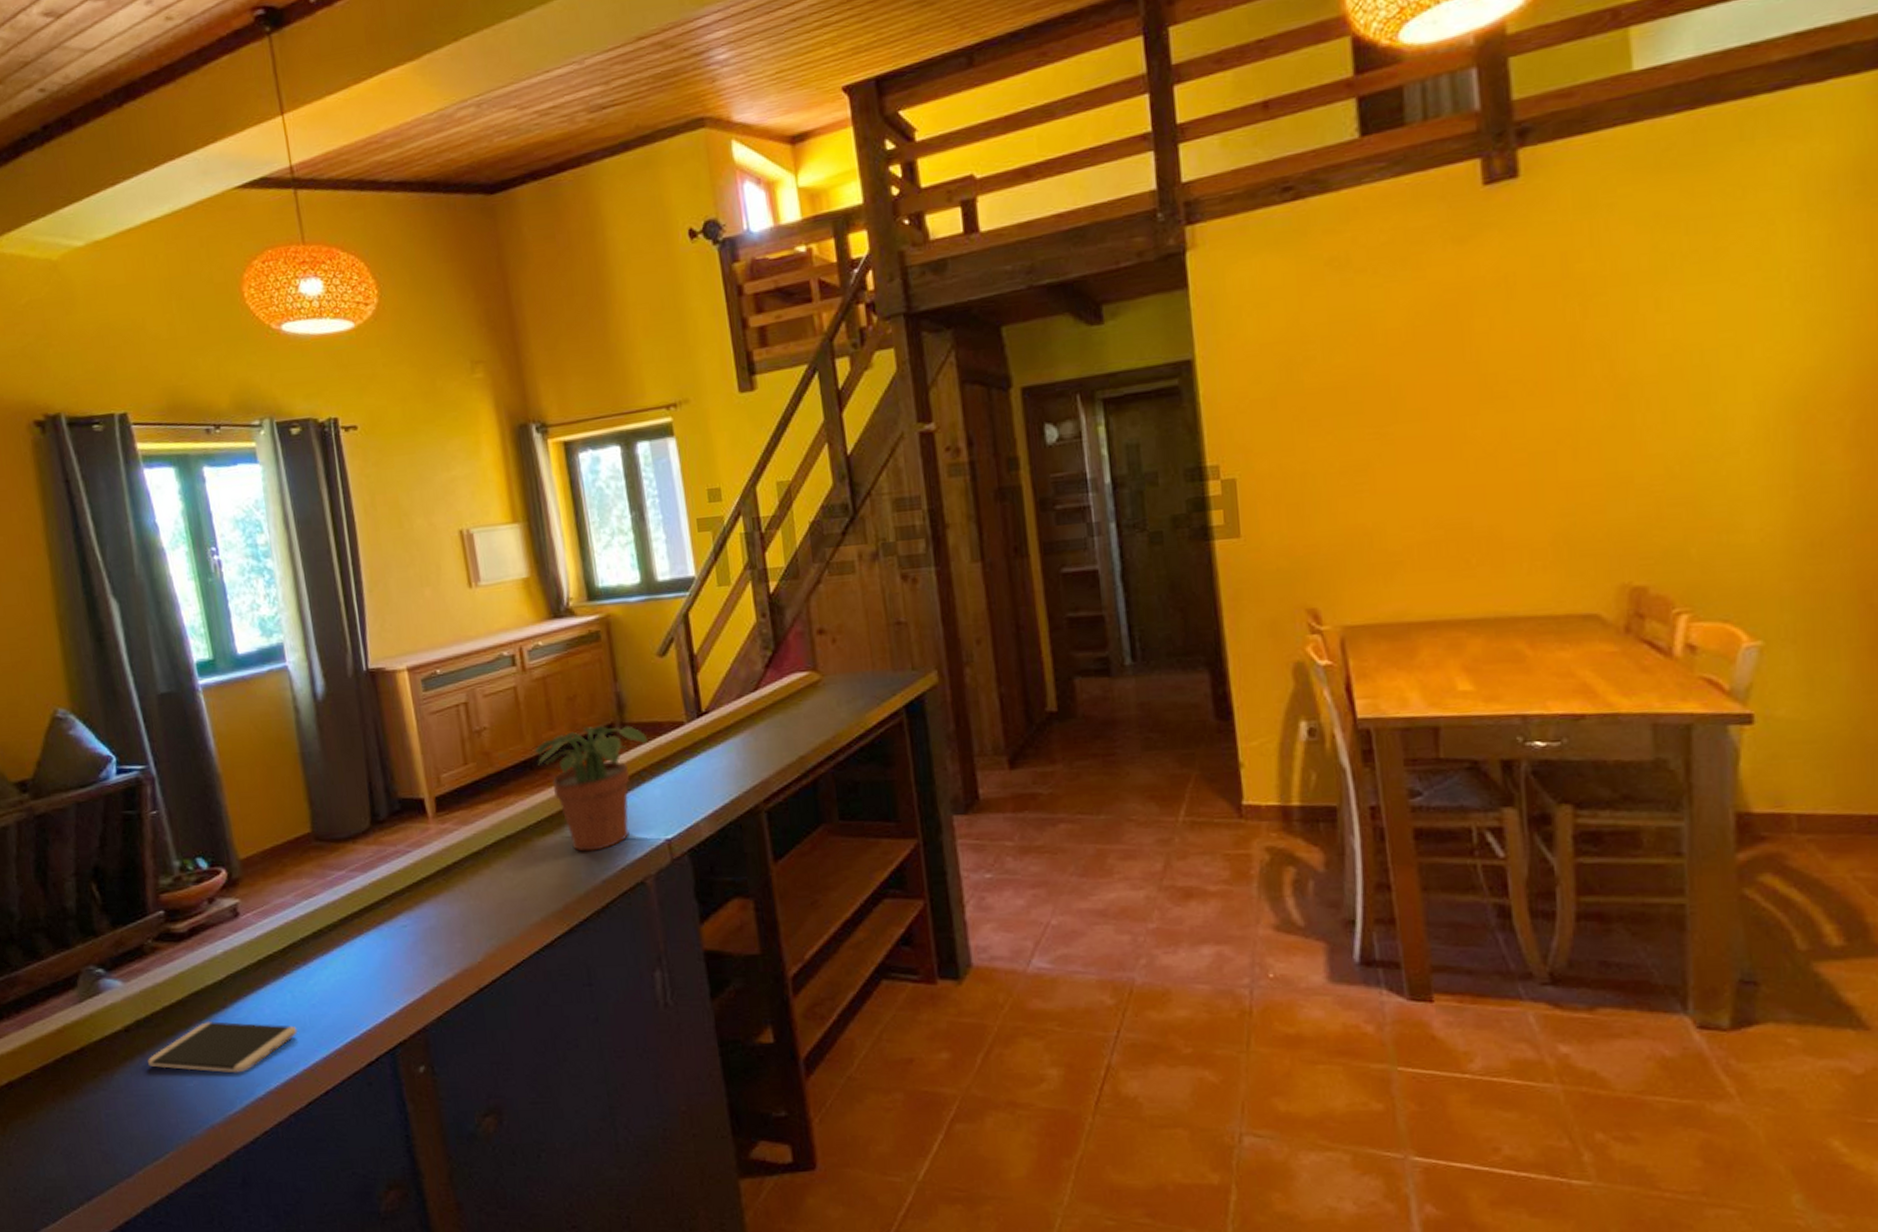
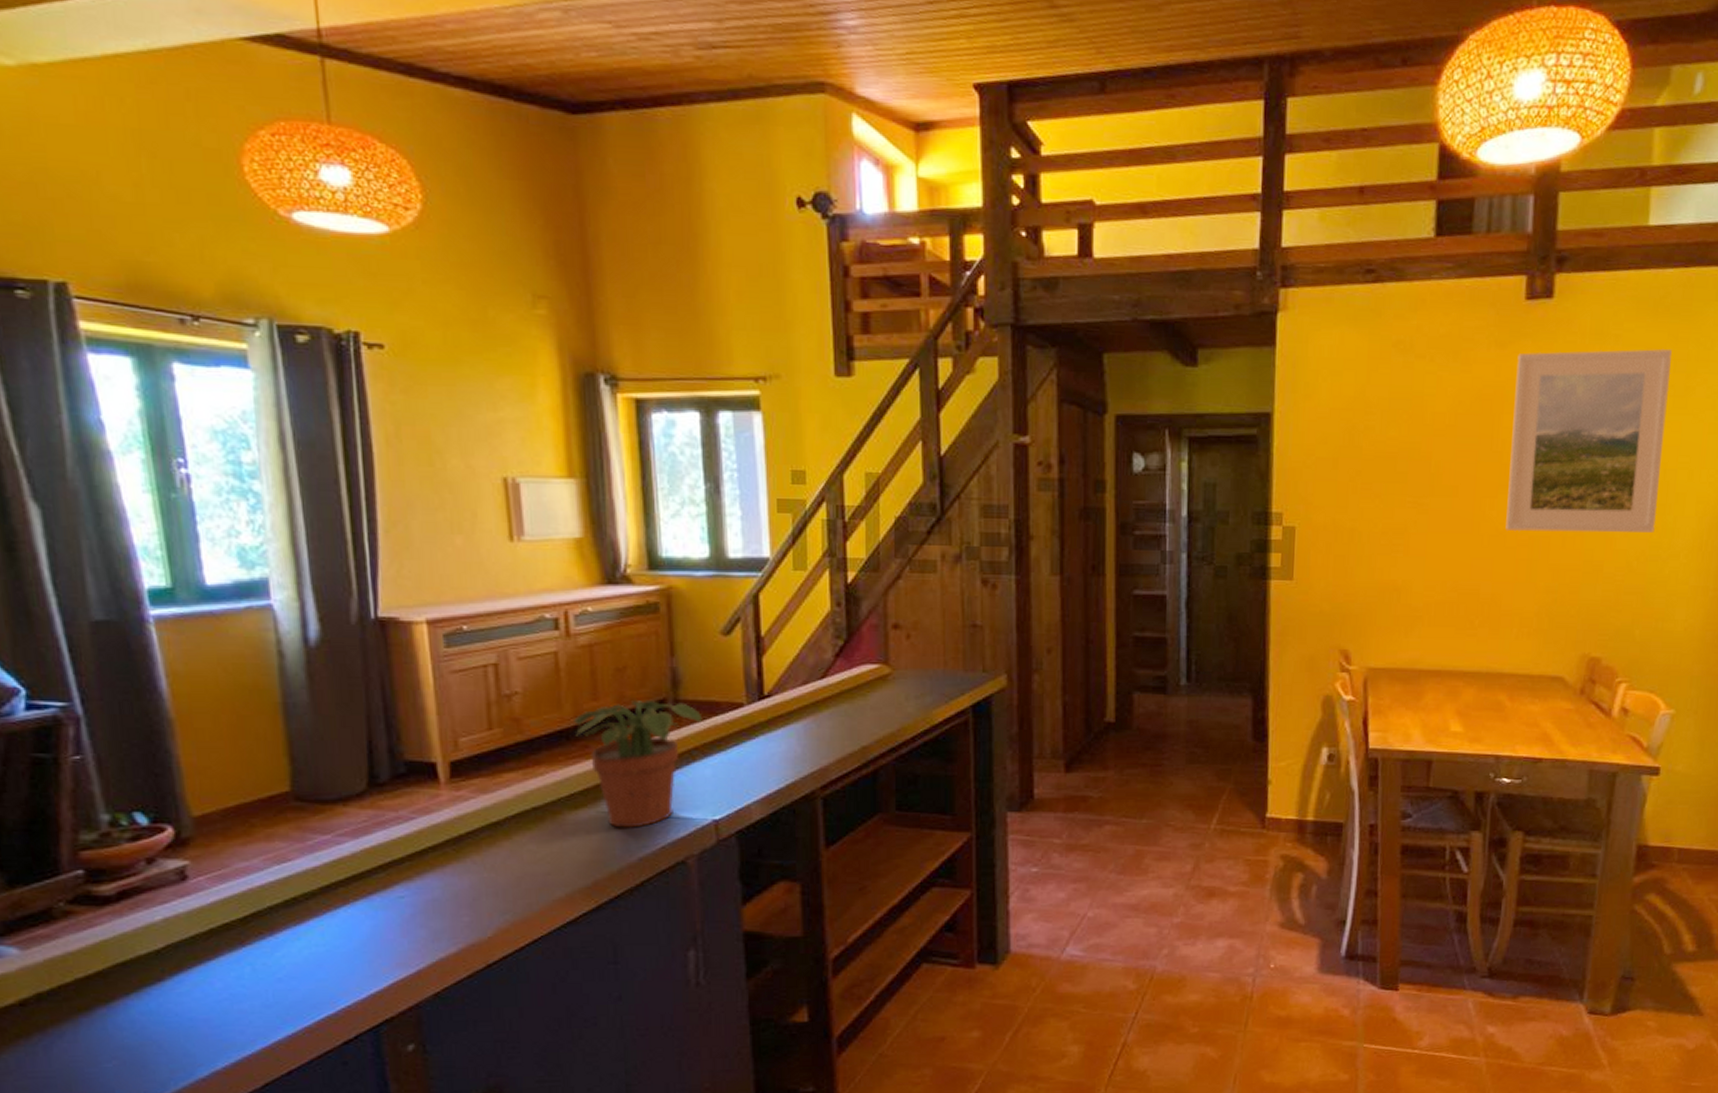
smartphone: present [148,1021,298,1073] -> none [50,995,256,1053]
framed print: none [1482,209,1698,450] -> present [1505,349,1672,533]

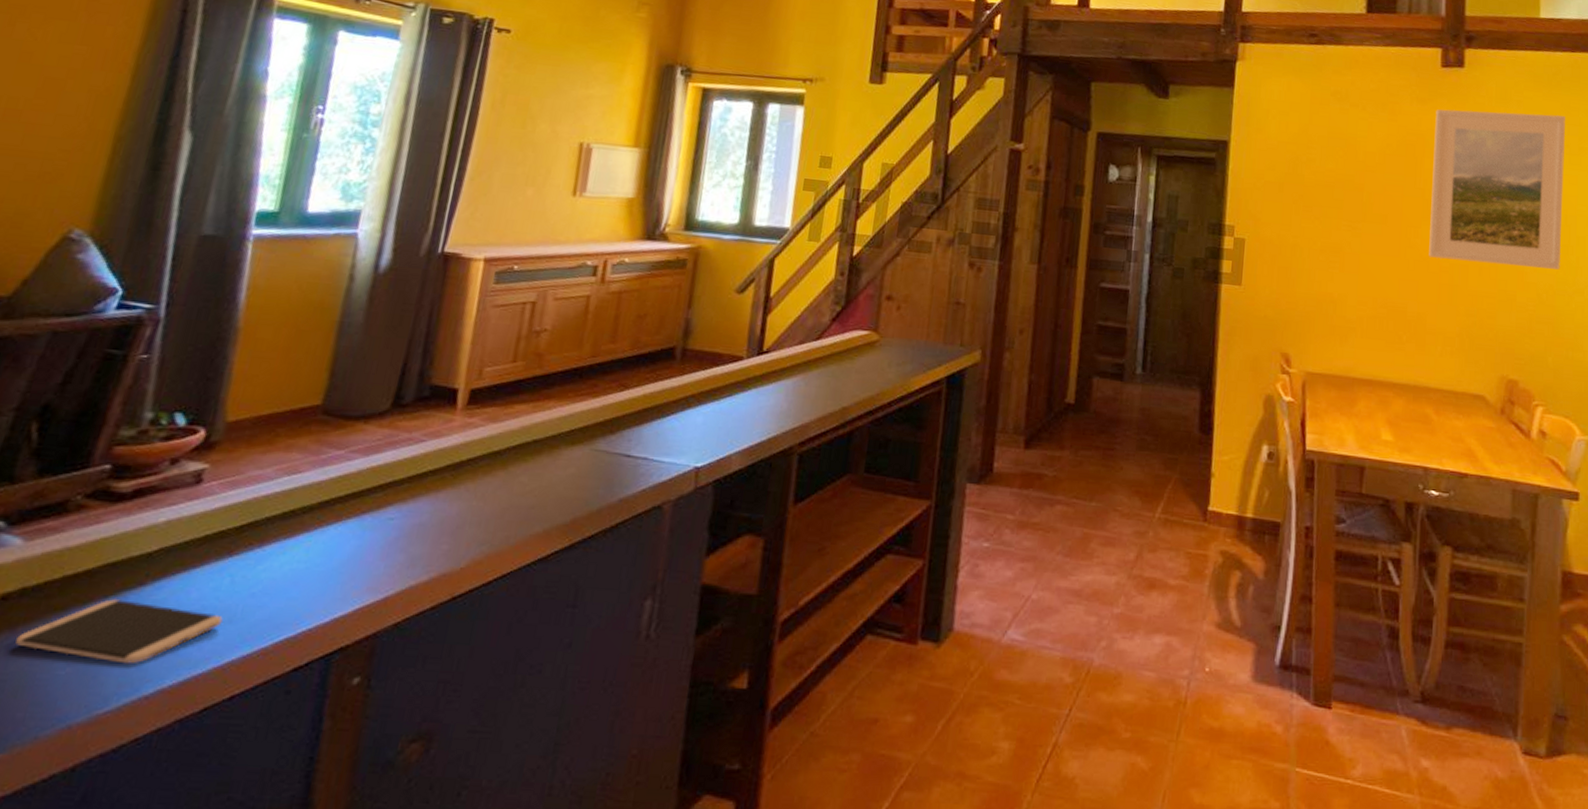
smartphone: none [50,995,256,1053] -> present [15,599,223,664]
potted plant: present [574,699,701,828] -> none [589,345,704,468]

